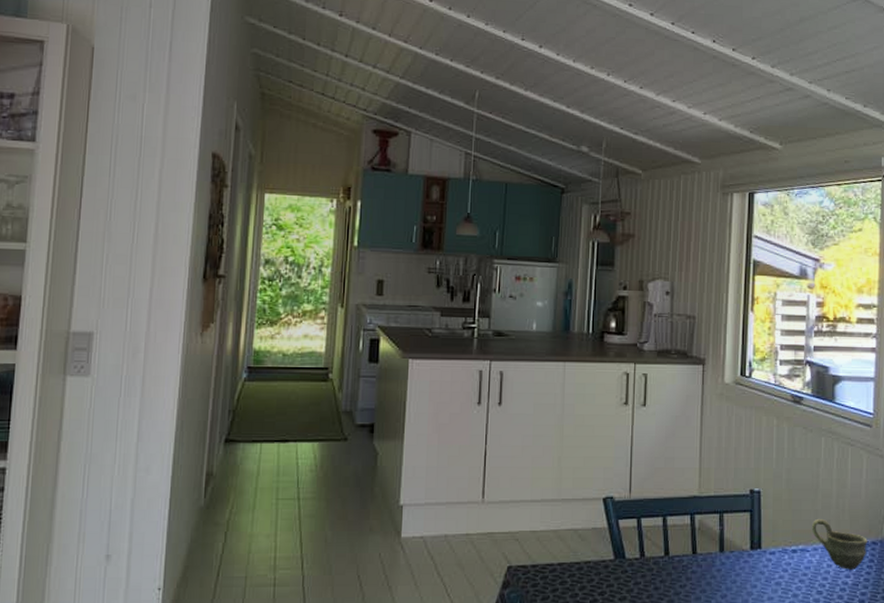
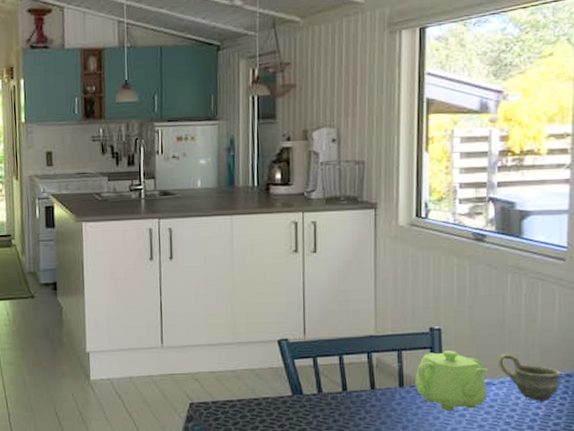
teapot: none [735,514,803,579] -> present [415,350,488,412]

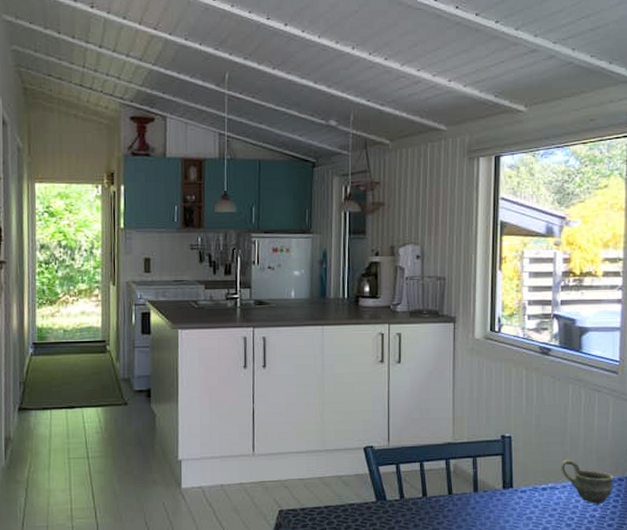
teapot: present [415,350,488,412] -> none [488,457,552,515]

